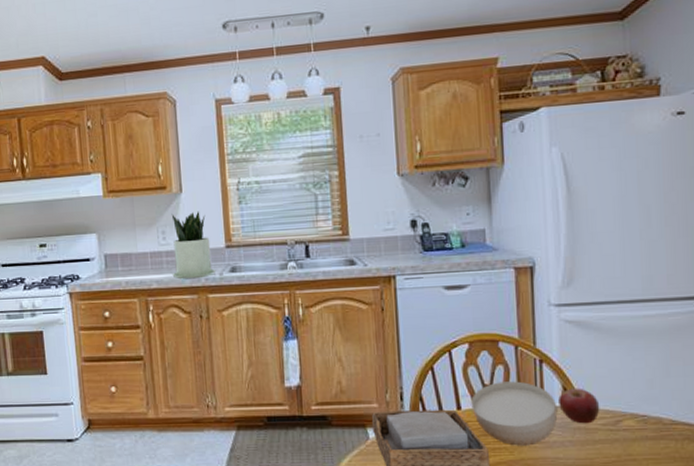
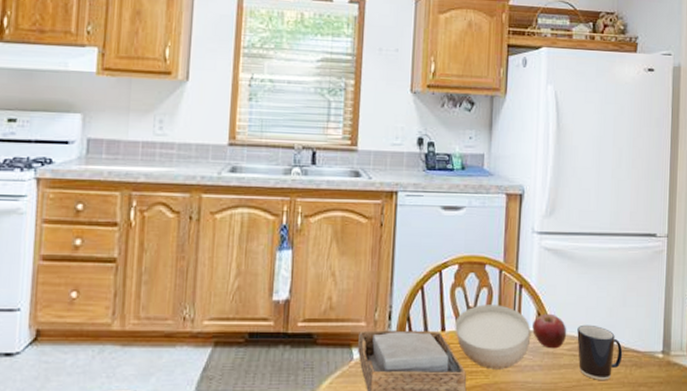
planter: present [171,211,216,280] -> none [164,102,215,176]
mug: none [612,398,671,455] -> present [577,324,623,380]

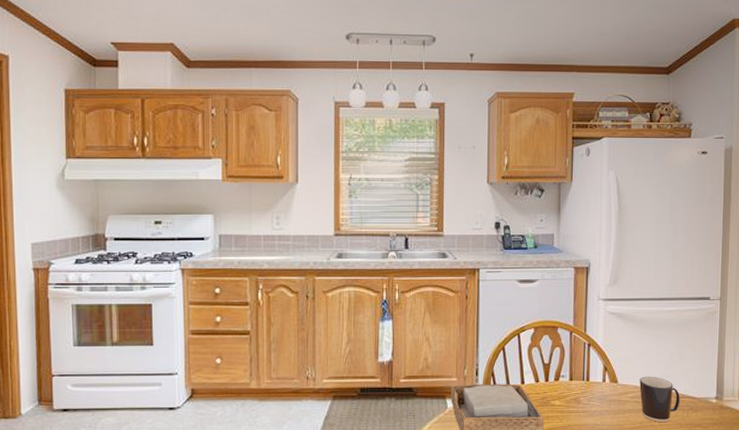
bowl: present [455,304,531,369] -> none [533,361,599,415]
fruit: present [532,313,567,349] -> none [600,367,631,397]

